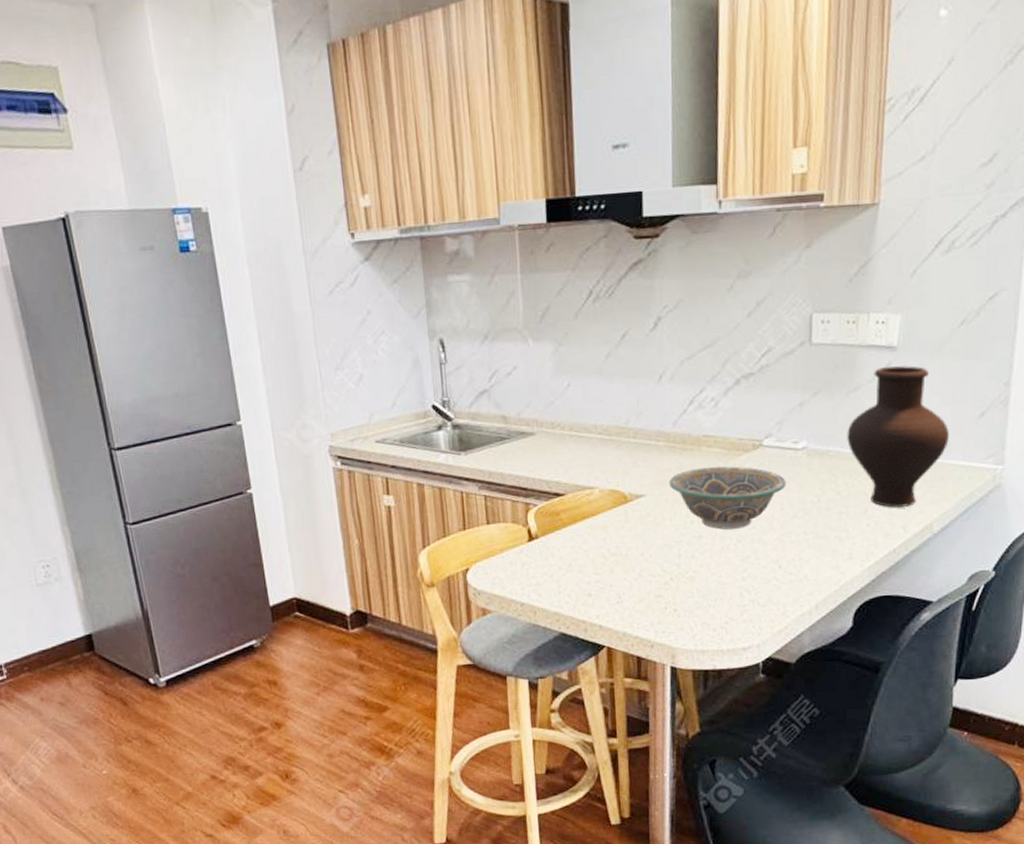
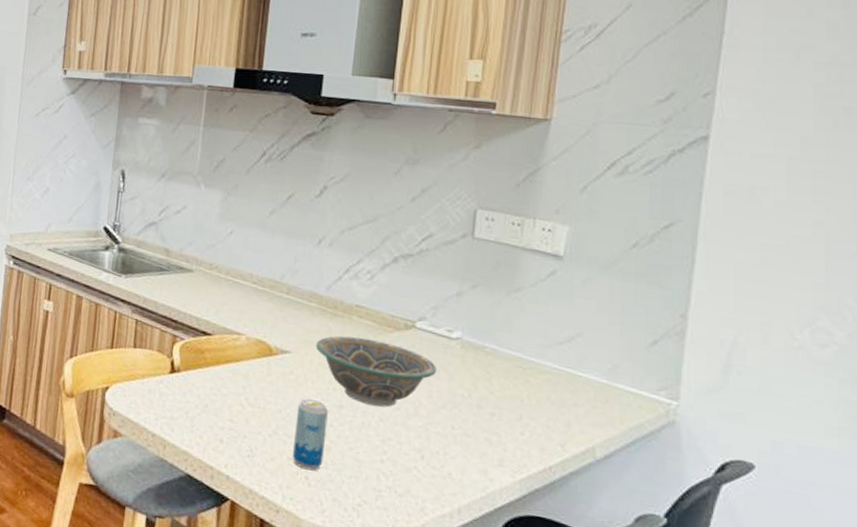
beverage can: none [658,536,689,603] -> present [292,398,328,471]
vase: present [847,365,949,508] -> none [504,273,617,424]

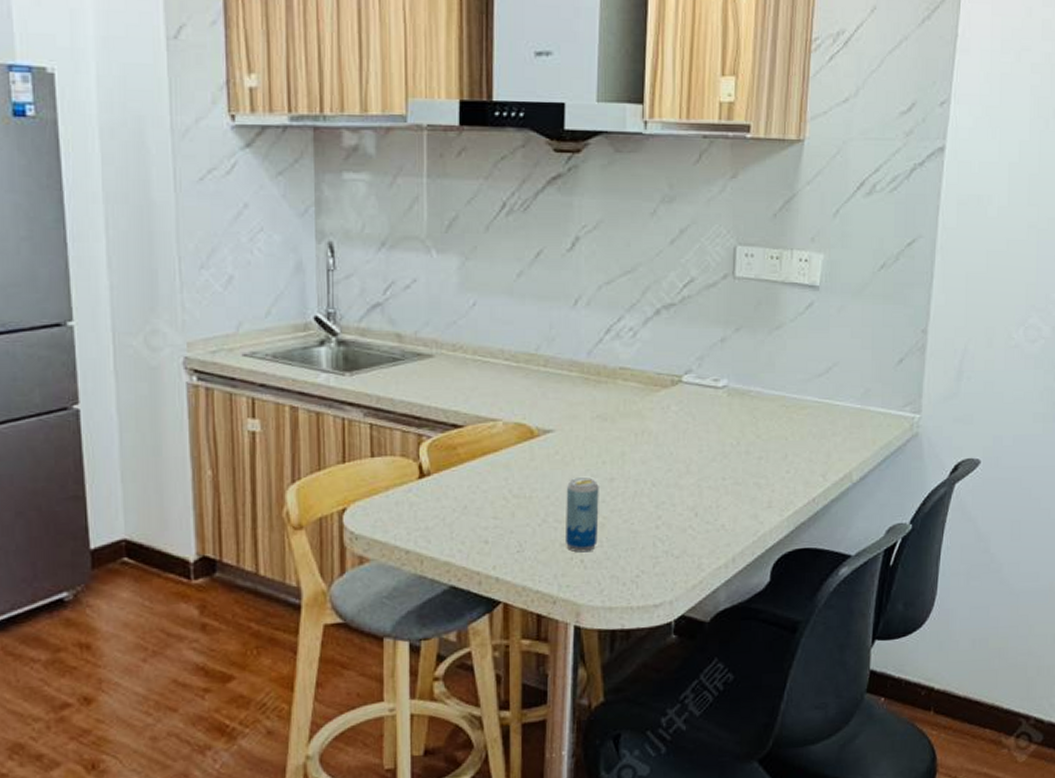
bowl: present [315,336,436,407] -> none [580,402,705,472]

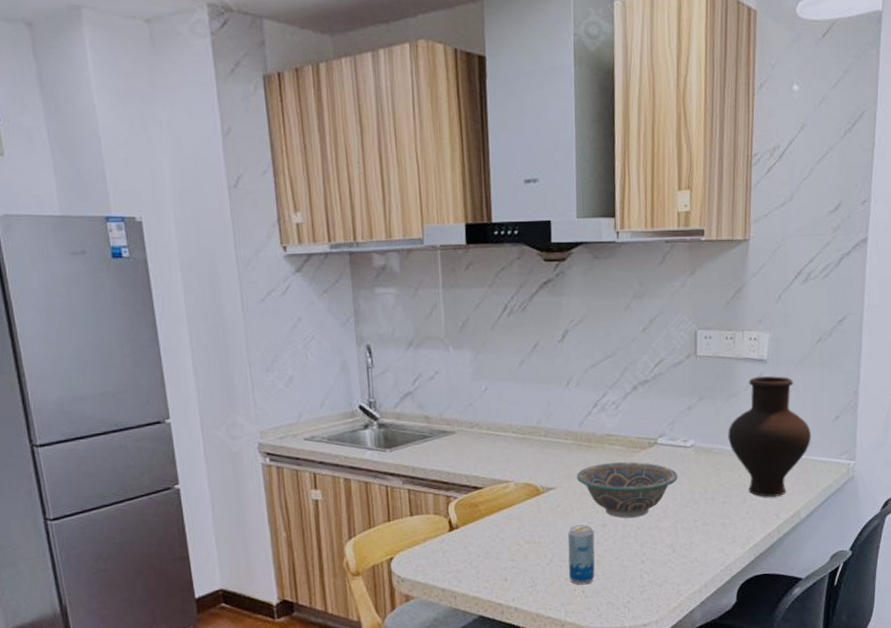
bowl: none [580,402,705,472] -> present [576,462,678,518]
vase: none [768,307,869,454] -> present [728,376,811,497]

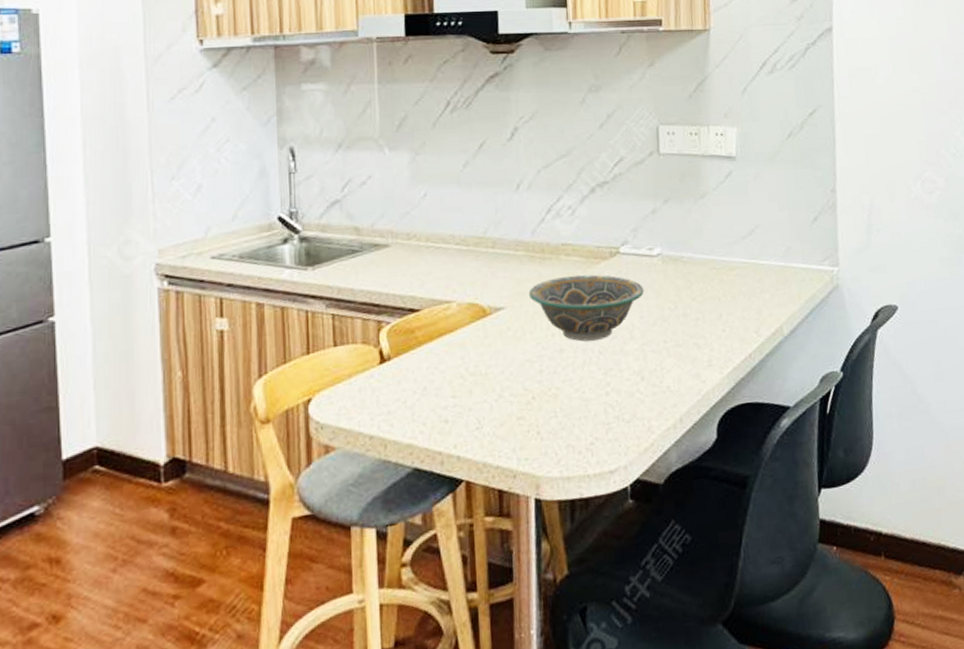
beverage can: present [567,524,595,585] -> none [519,350,552,425]
vase: present [728,376,811,497] -> none [697,174,789,312]

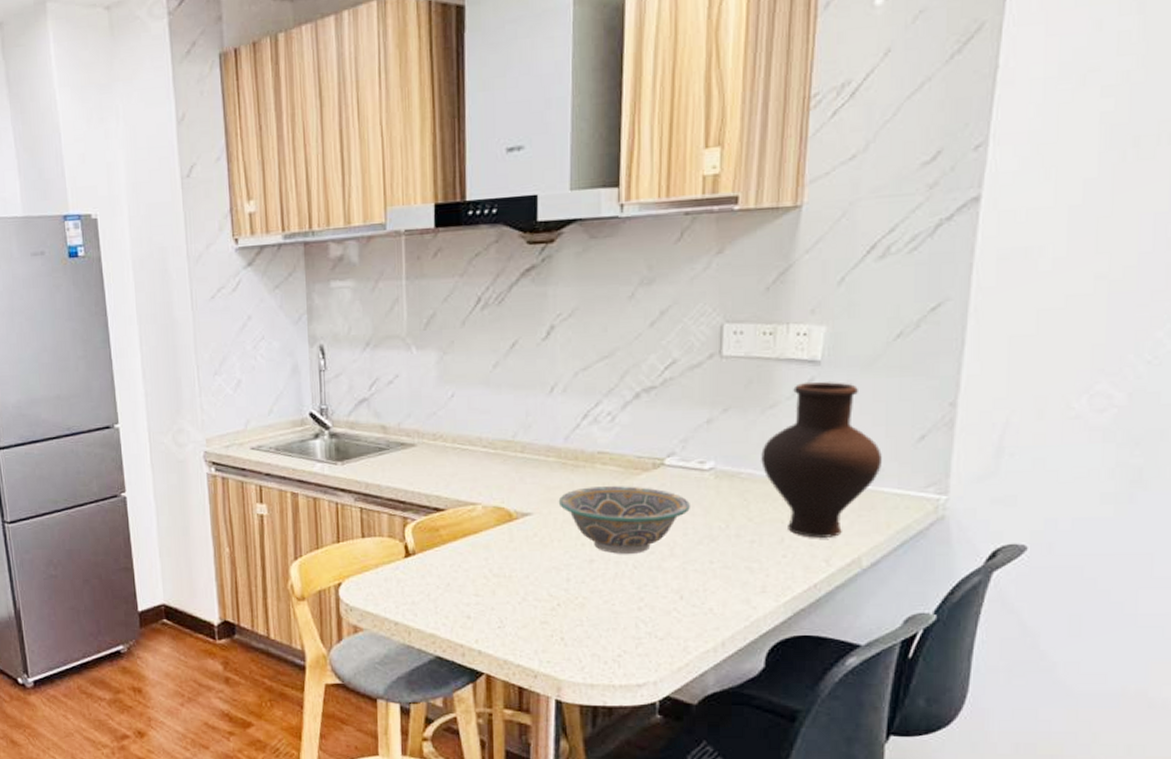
vase: none [697,174,789,312] -> present [761,382,882,538]

